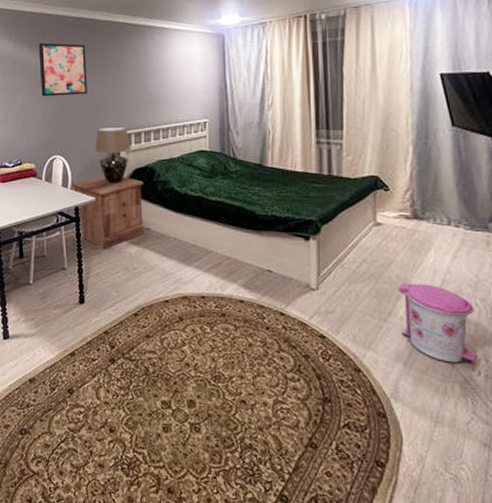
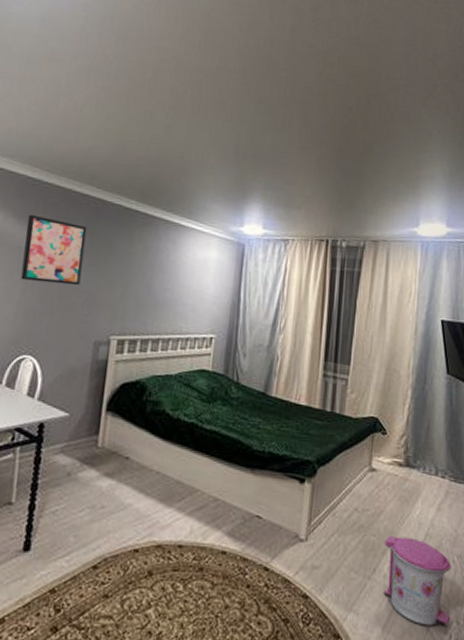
nightstand: present [72,176,144,249] -> none [39,387,131,481]
table lamp: present [95,126,131,184] -> none [77,327,123,399]

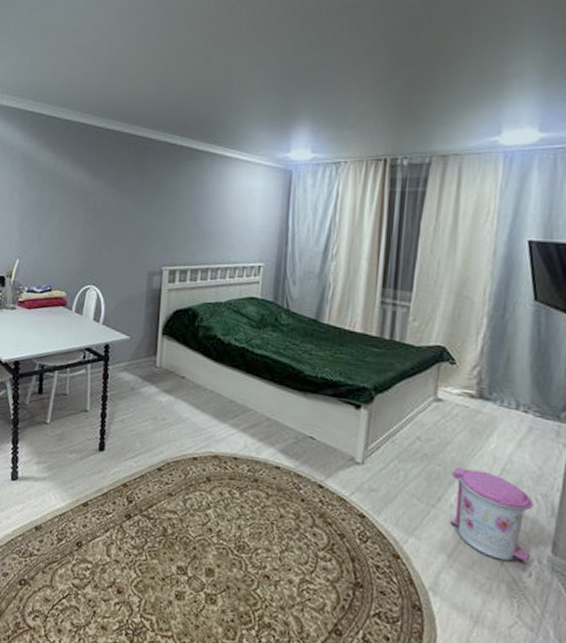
wall art: present [20,214,87,286] -> none [81,158,136,222]

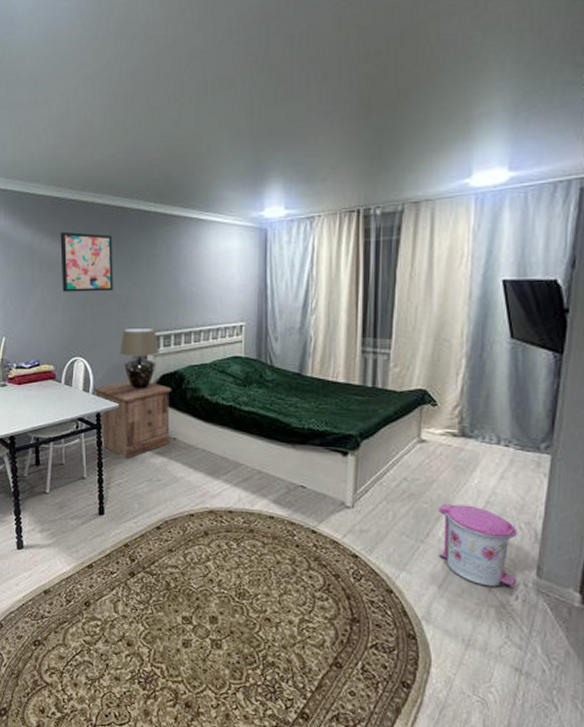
wall art: none [81,158,136,222] -> present [60,231,113,292]
nightstand: none [104,313,185,395] -> present [93,381,172,459]
table lamp: none [134,259,175,324] -> present [119,327,159,389]

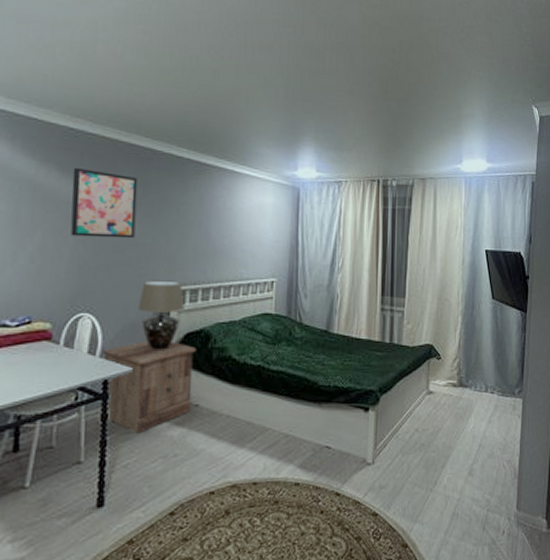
trash can: present [438,504,518,587] -> none [443,450,503,526]

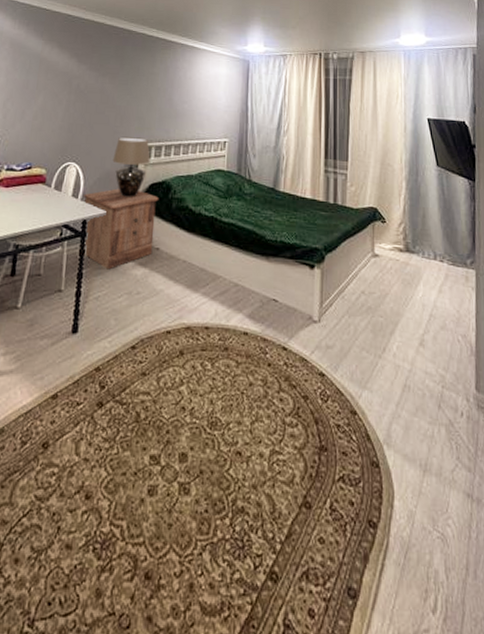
wall art: present [70,167,138,239] -> none [64,45,117,102]

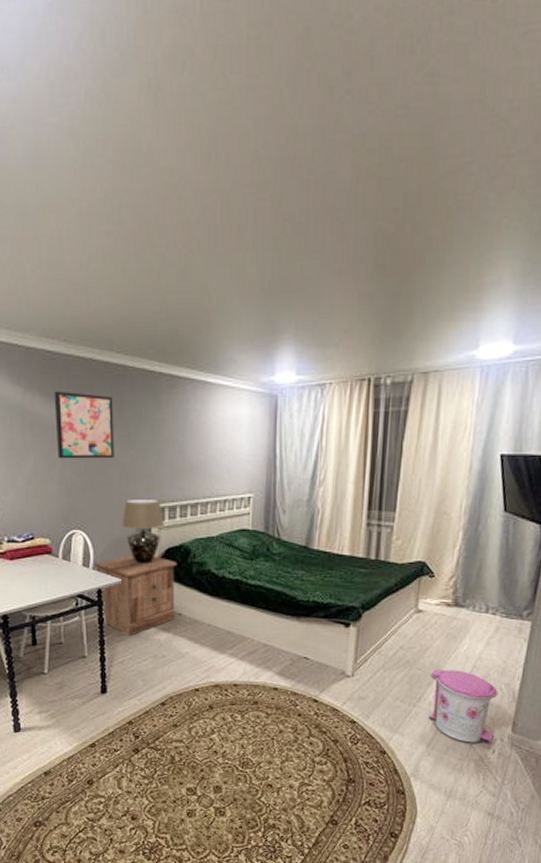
wall art: none [64,45,117,102] -> present [54,391,114,459]
trash can: none [392,317,461,404] -> present [428,670,498,743]

